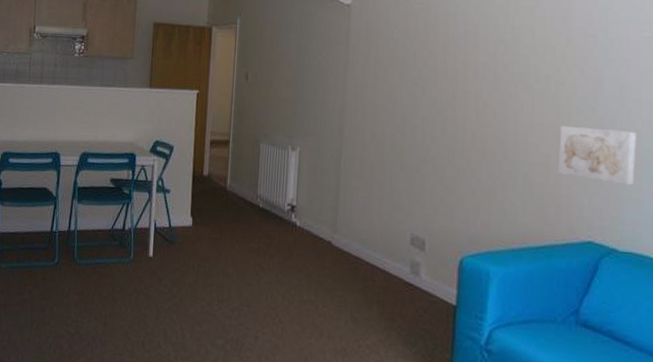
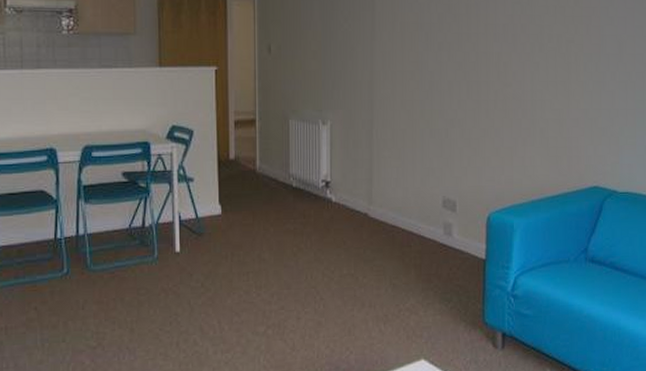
wall art: present [558,126,636,186] -> none [569,82,632,133]

